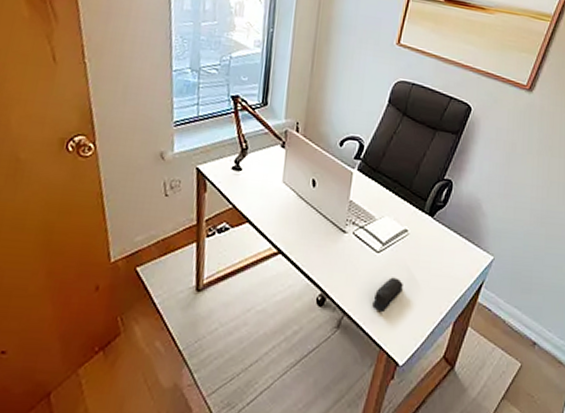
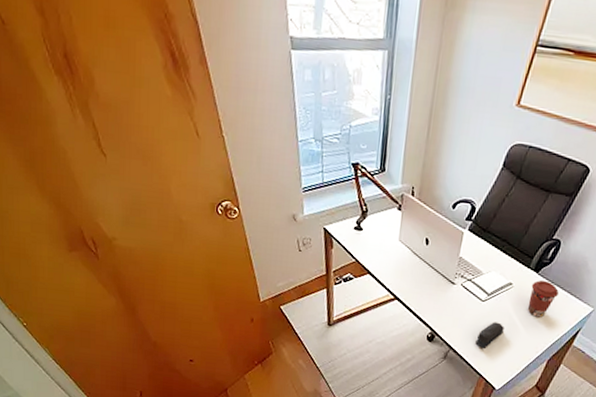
coffee cup: none [425,225,456,270] -> present [527,280,559,318]

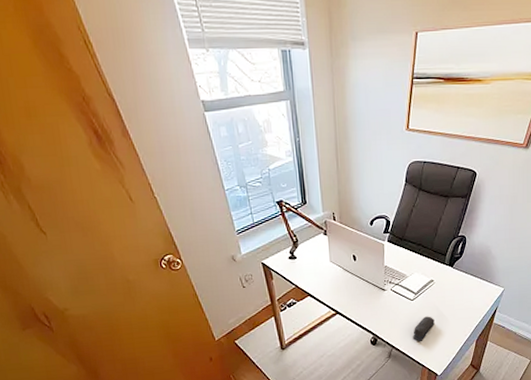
coffee cup: present [527,280,559,318] -> none [449,272,473,305]

